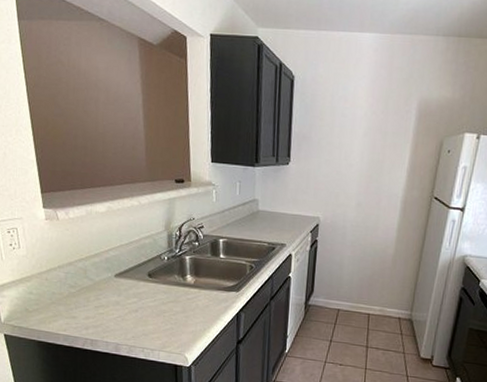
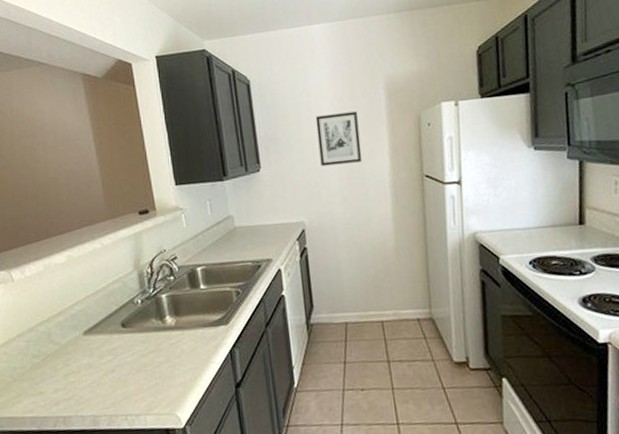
wall art: none [344,123,388,174] -> present [315,111,362,167]

